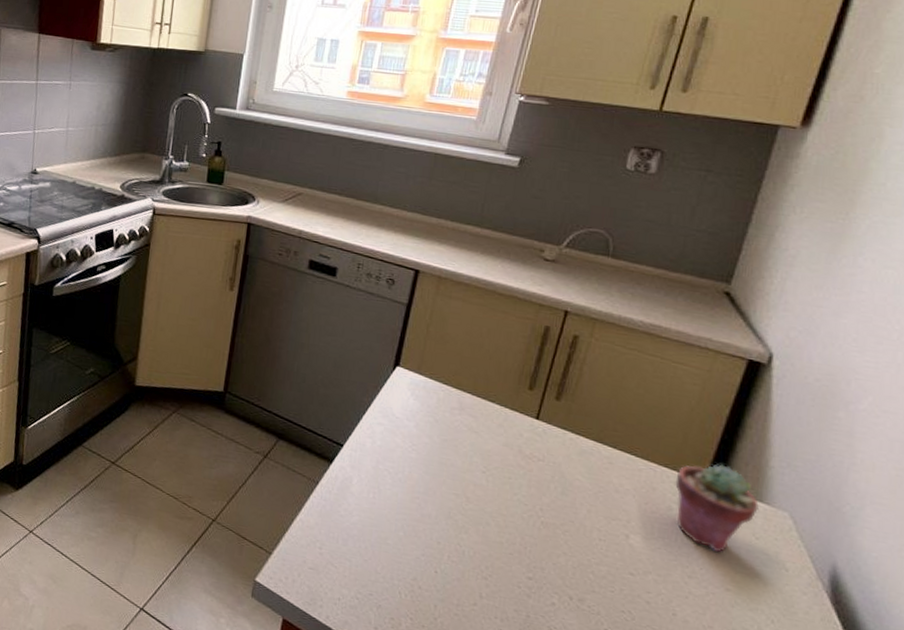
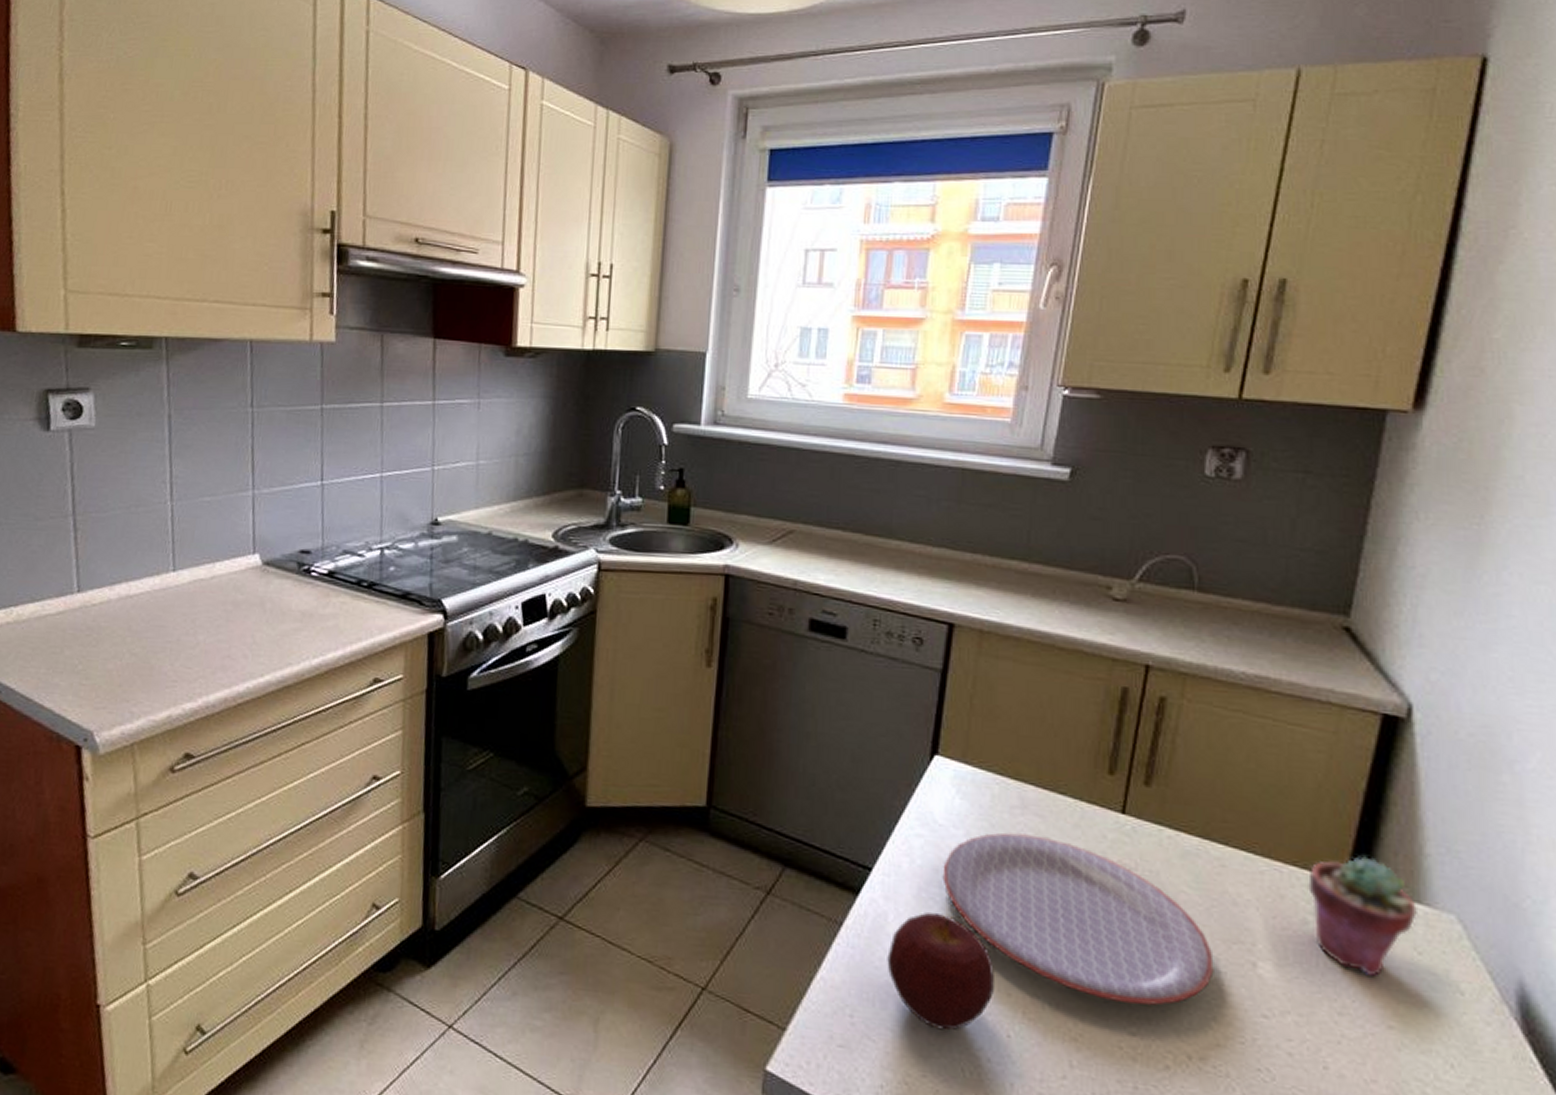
apple: none [349,479,429,565] -> present [887,913,994,1031]
plate: none [395,426,597,560] -> present [942,832,1214,1006]

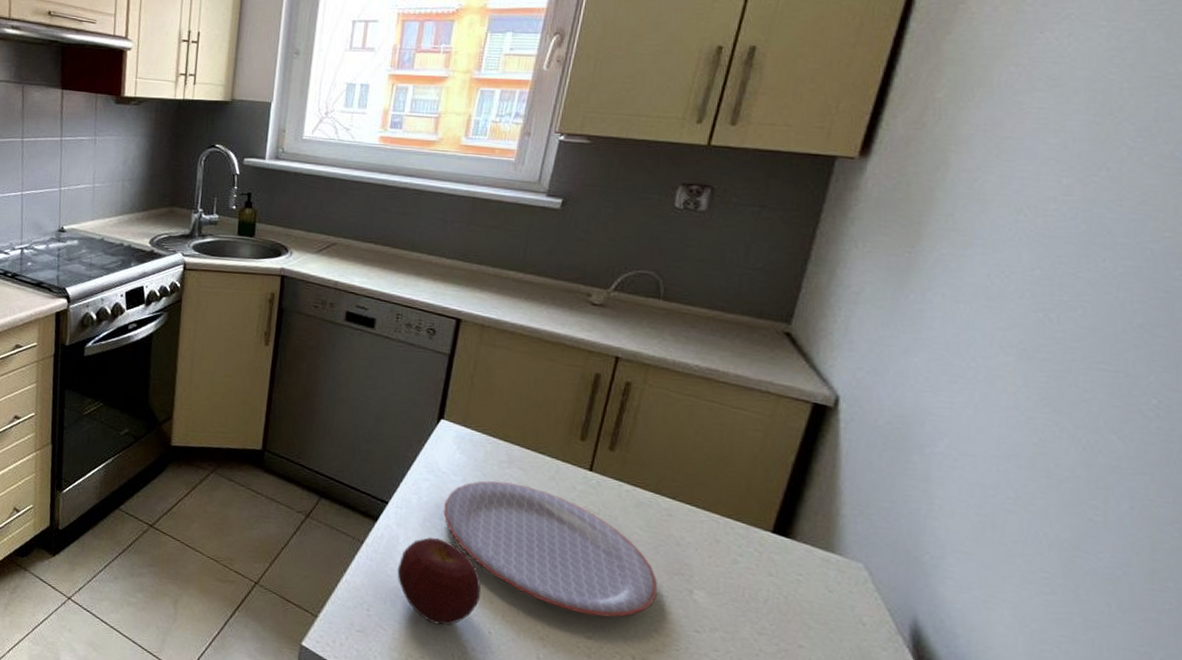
potted succulent: present [1308,856,1417,977] -> none [740,513,831,608]

